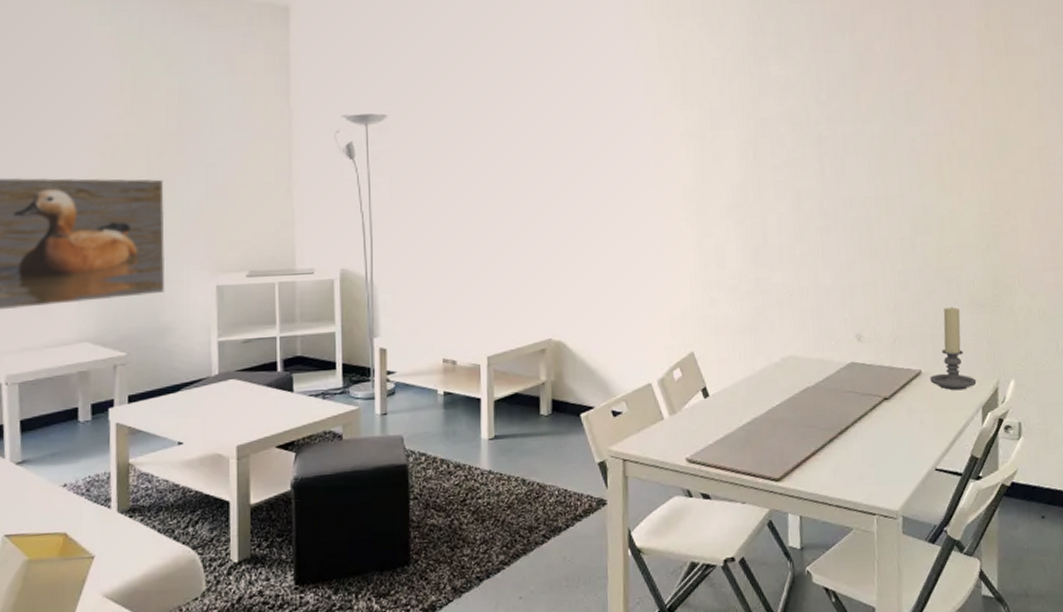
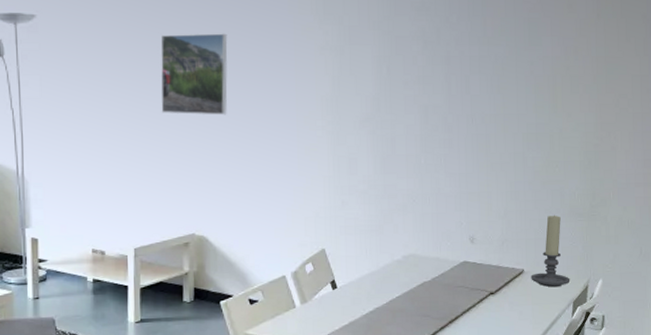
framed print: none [513,124,584,210] -> present [160,33,228,115]

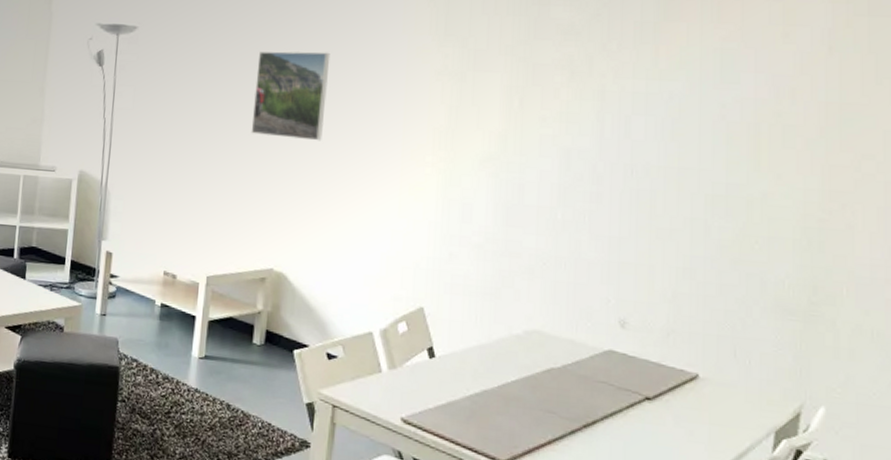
candle holder: present [531,215,570,288] -> none [709,307,772,407]

